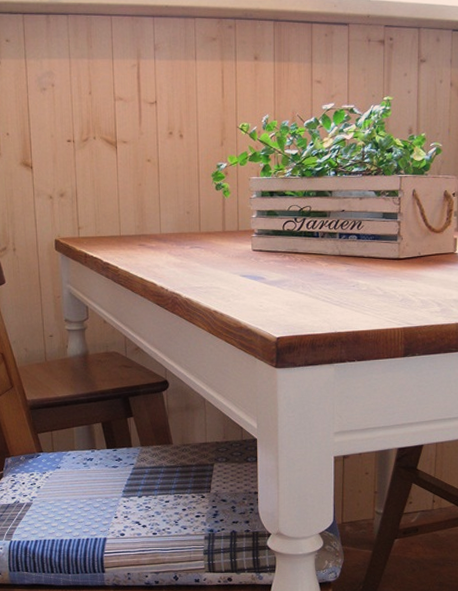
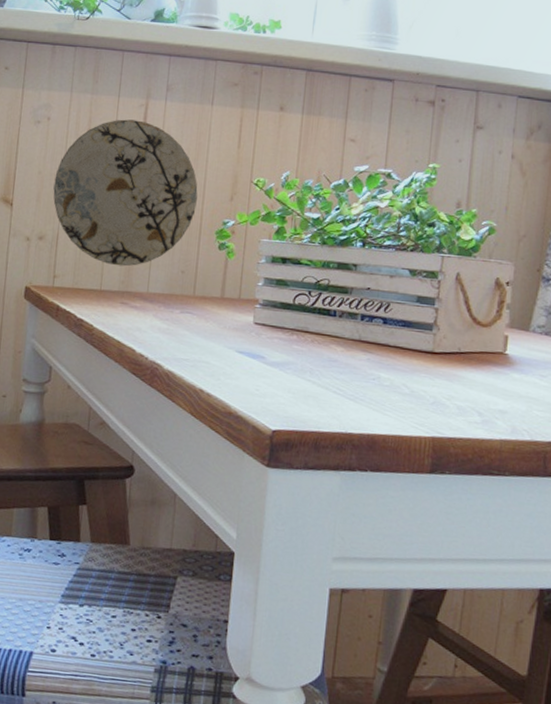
decorative plate: none [66,80,193,213] -> present [53,119,198,267]

